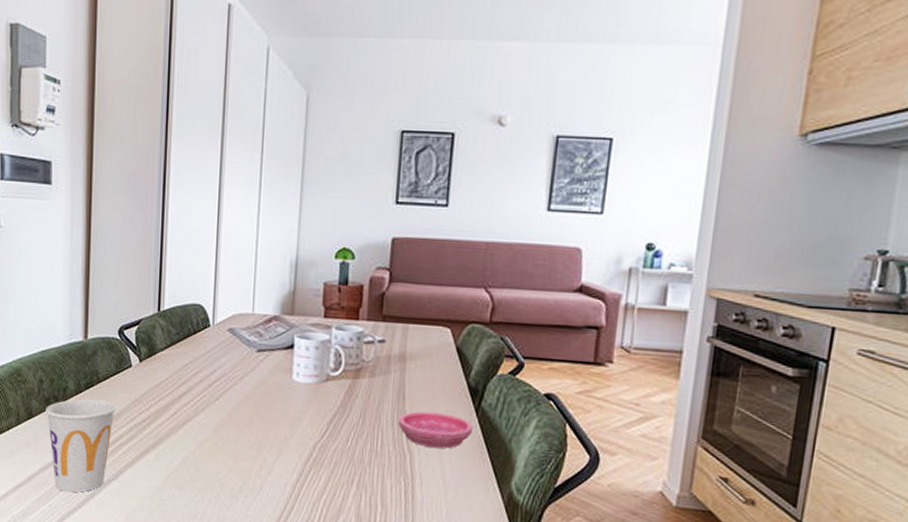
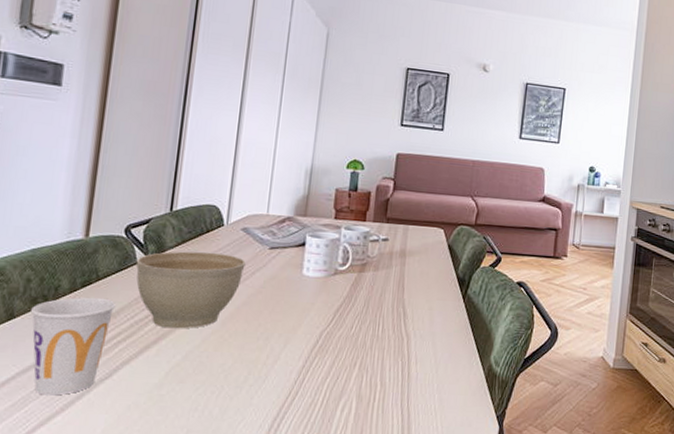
planter bowl: none [130,353,234,435] -> present [135,251,246,329]
saucer: present [399,411,474,449] -> none [398,299,461,331]

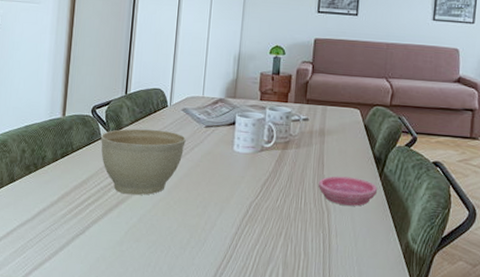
cup: present [31,297,117,396] -> none [26,166,87,246]
saucer: none [398,299,461,331] -> present [319,176,378,206]

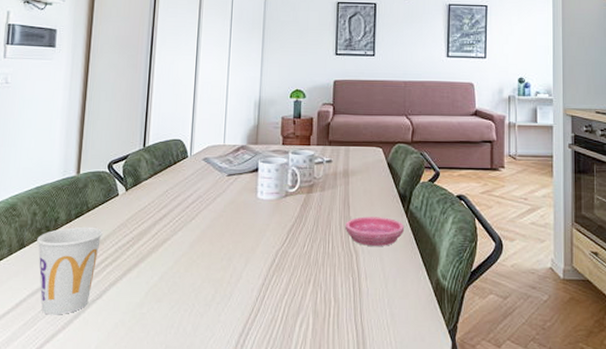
cup: none [26,166,87,246] -> present [37,226,104,315]
planter bowl: present [100,128,186,196] -> none [117,181,208,252]

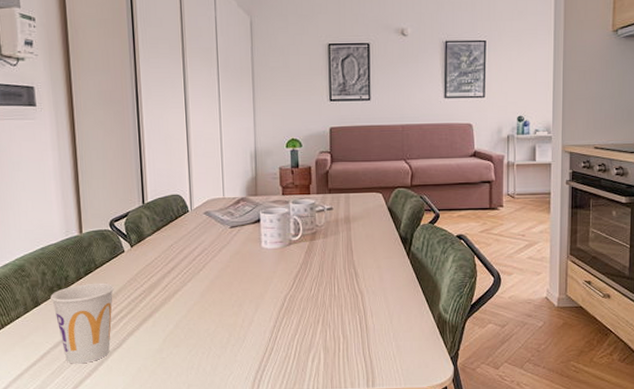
saucer: present [346,216,405,246] -> none [350,259,407,286]

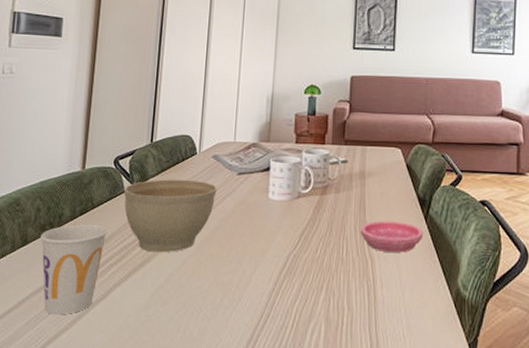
planter bowl: none [123,236,212,303] -> present [123,179,217,253]
saucer: none [350,259,407,286] -> present [361,220,424,253]

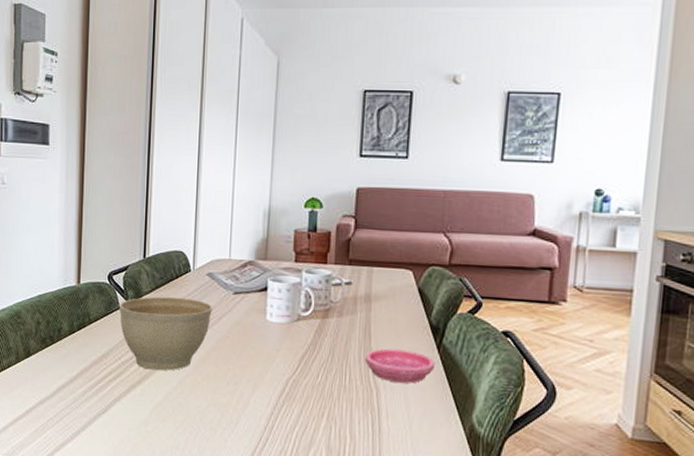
cup: present [40,224,109,315] -> none [42,338,106,426]

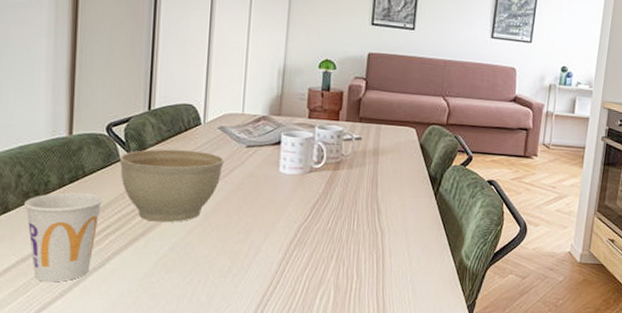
cup: none [42,338,106,426] -> present [24,192,104,282]
saucer: present [365,348,436,384] -> none [372,196,433,226]

